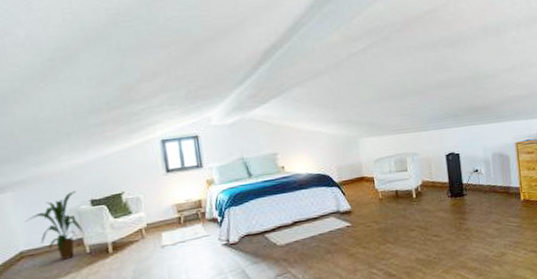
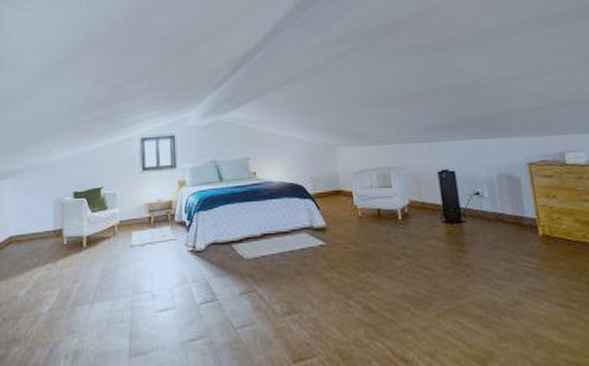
house plant: present [24,191,83,260] -> none [17,182,63,249]

